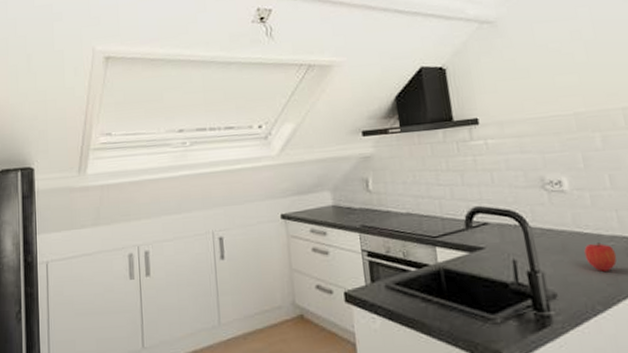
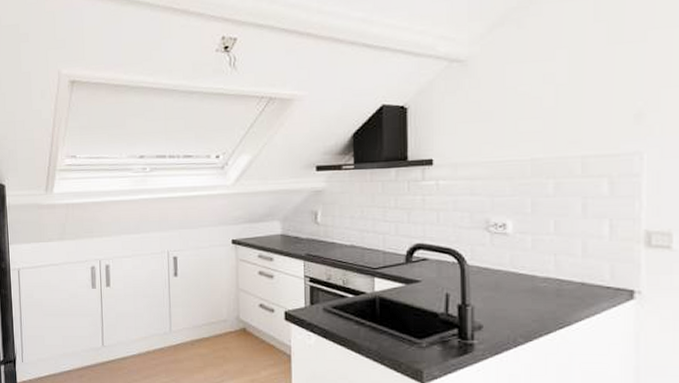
fruit: present [584,242,617,272] -> none [516,283,547,309]

